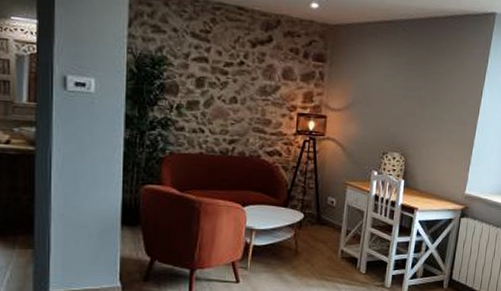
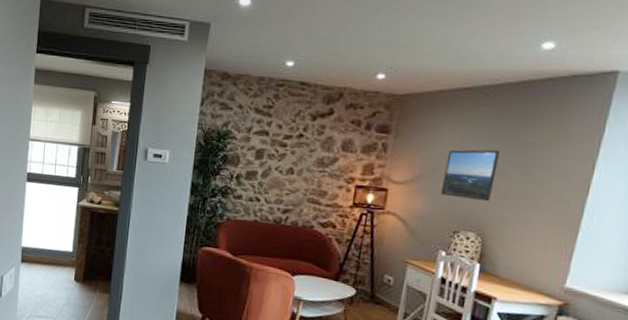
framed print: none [371,78,416,125] -> present [440,149,501,202]

